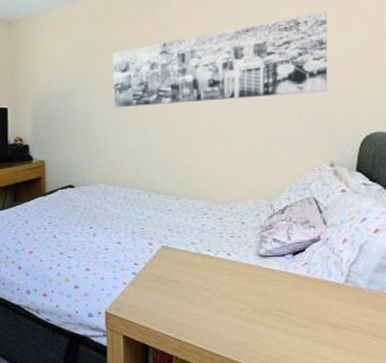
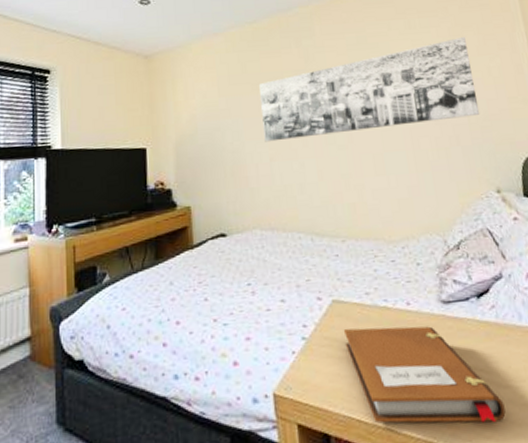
notebook: none [168,270,301,352] -> present [343,326,506,423]

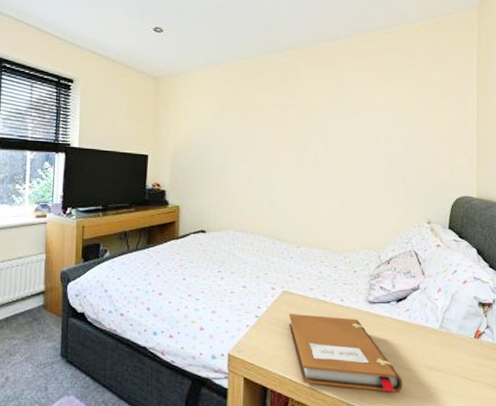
wall art: present [259,36,480,142] -> none [246,92,426,162]

